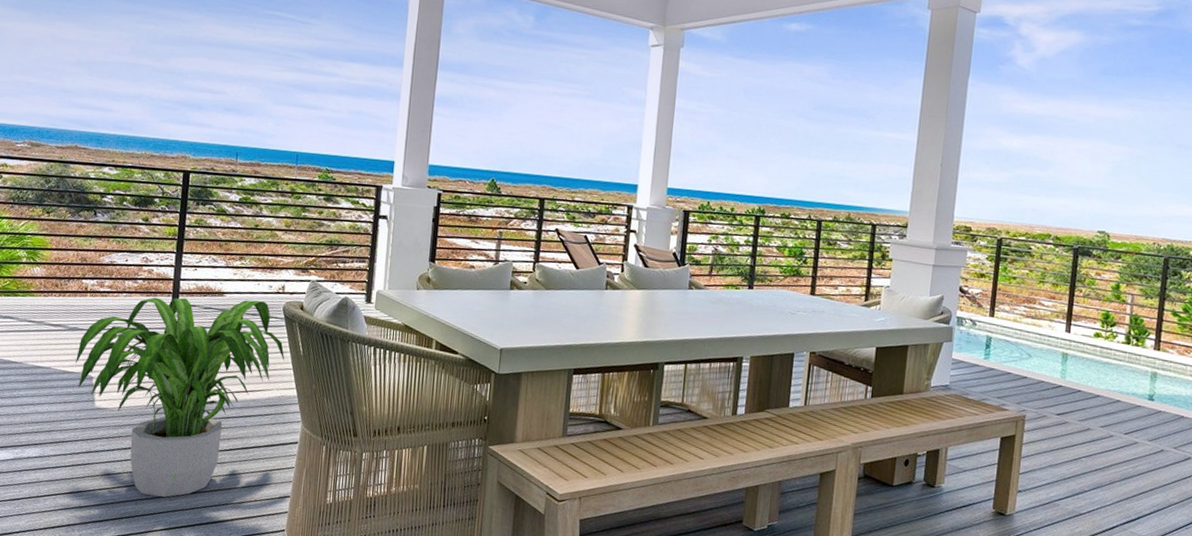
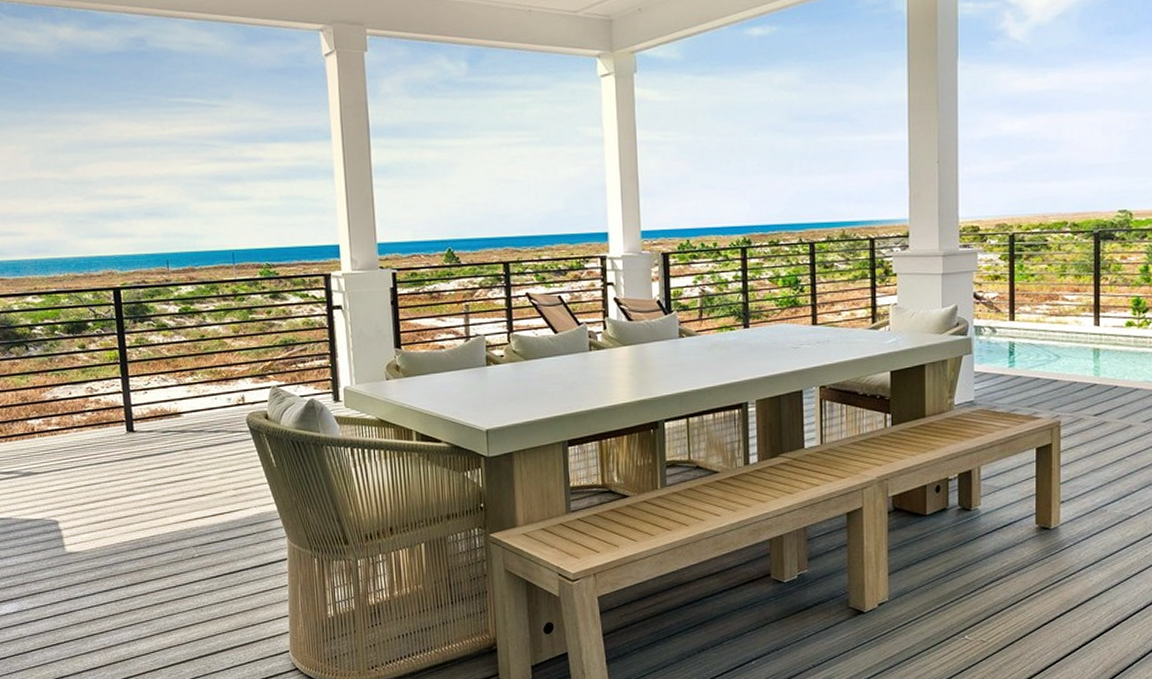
potted plant: present [76,297,285,497] -> none [36,416,258,635]

